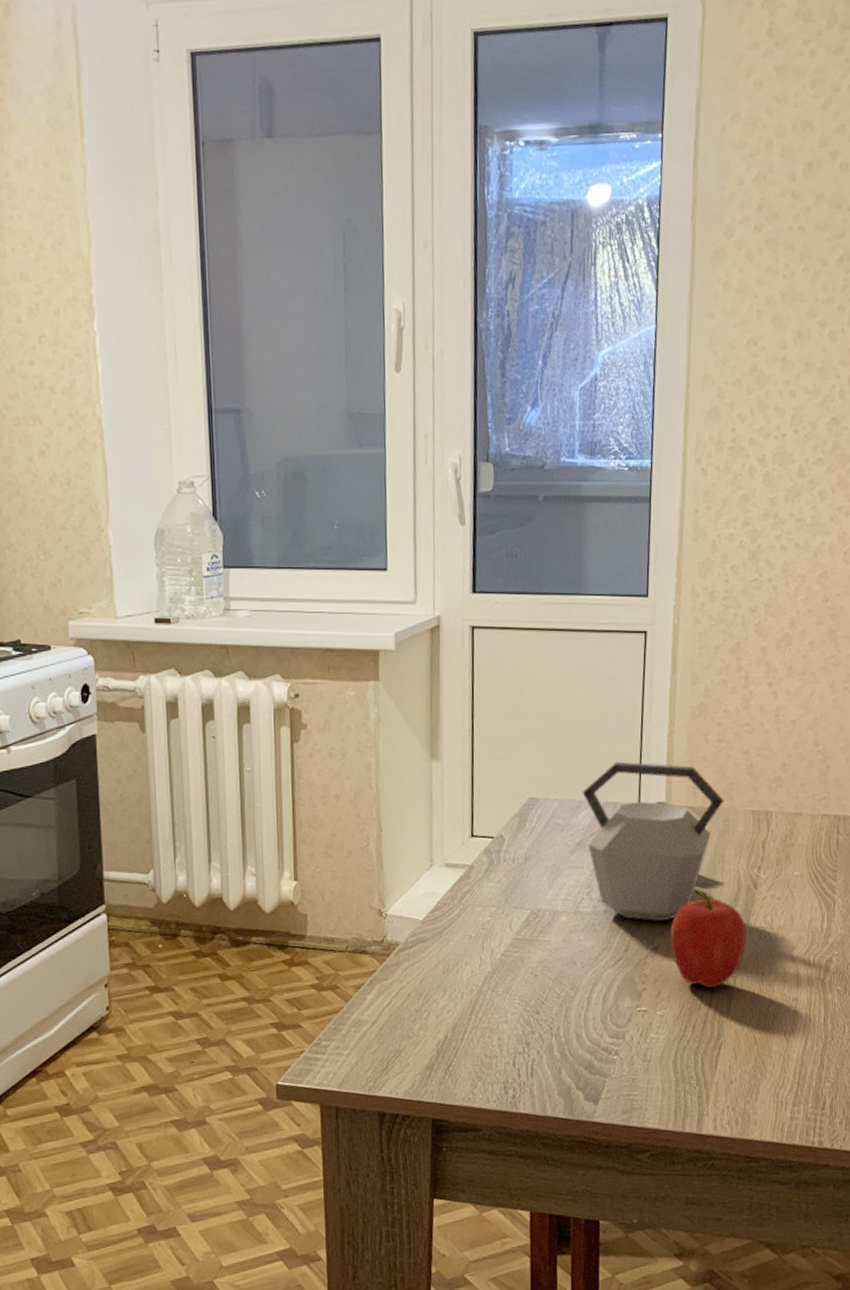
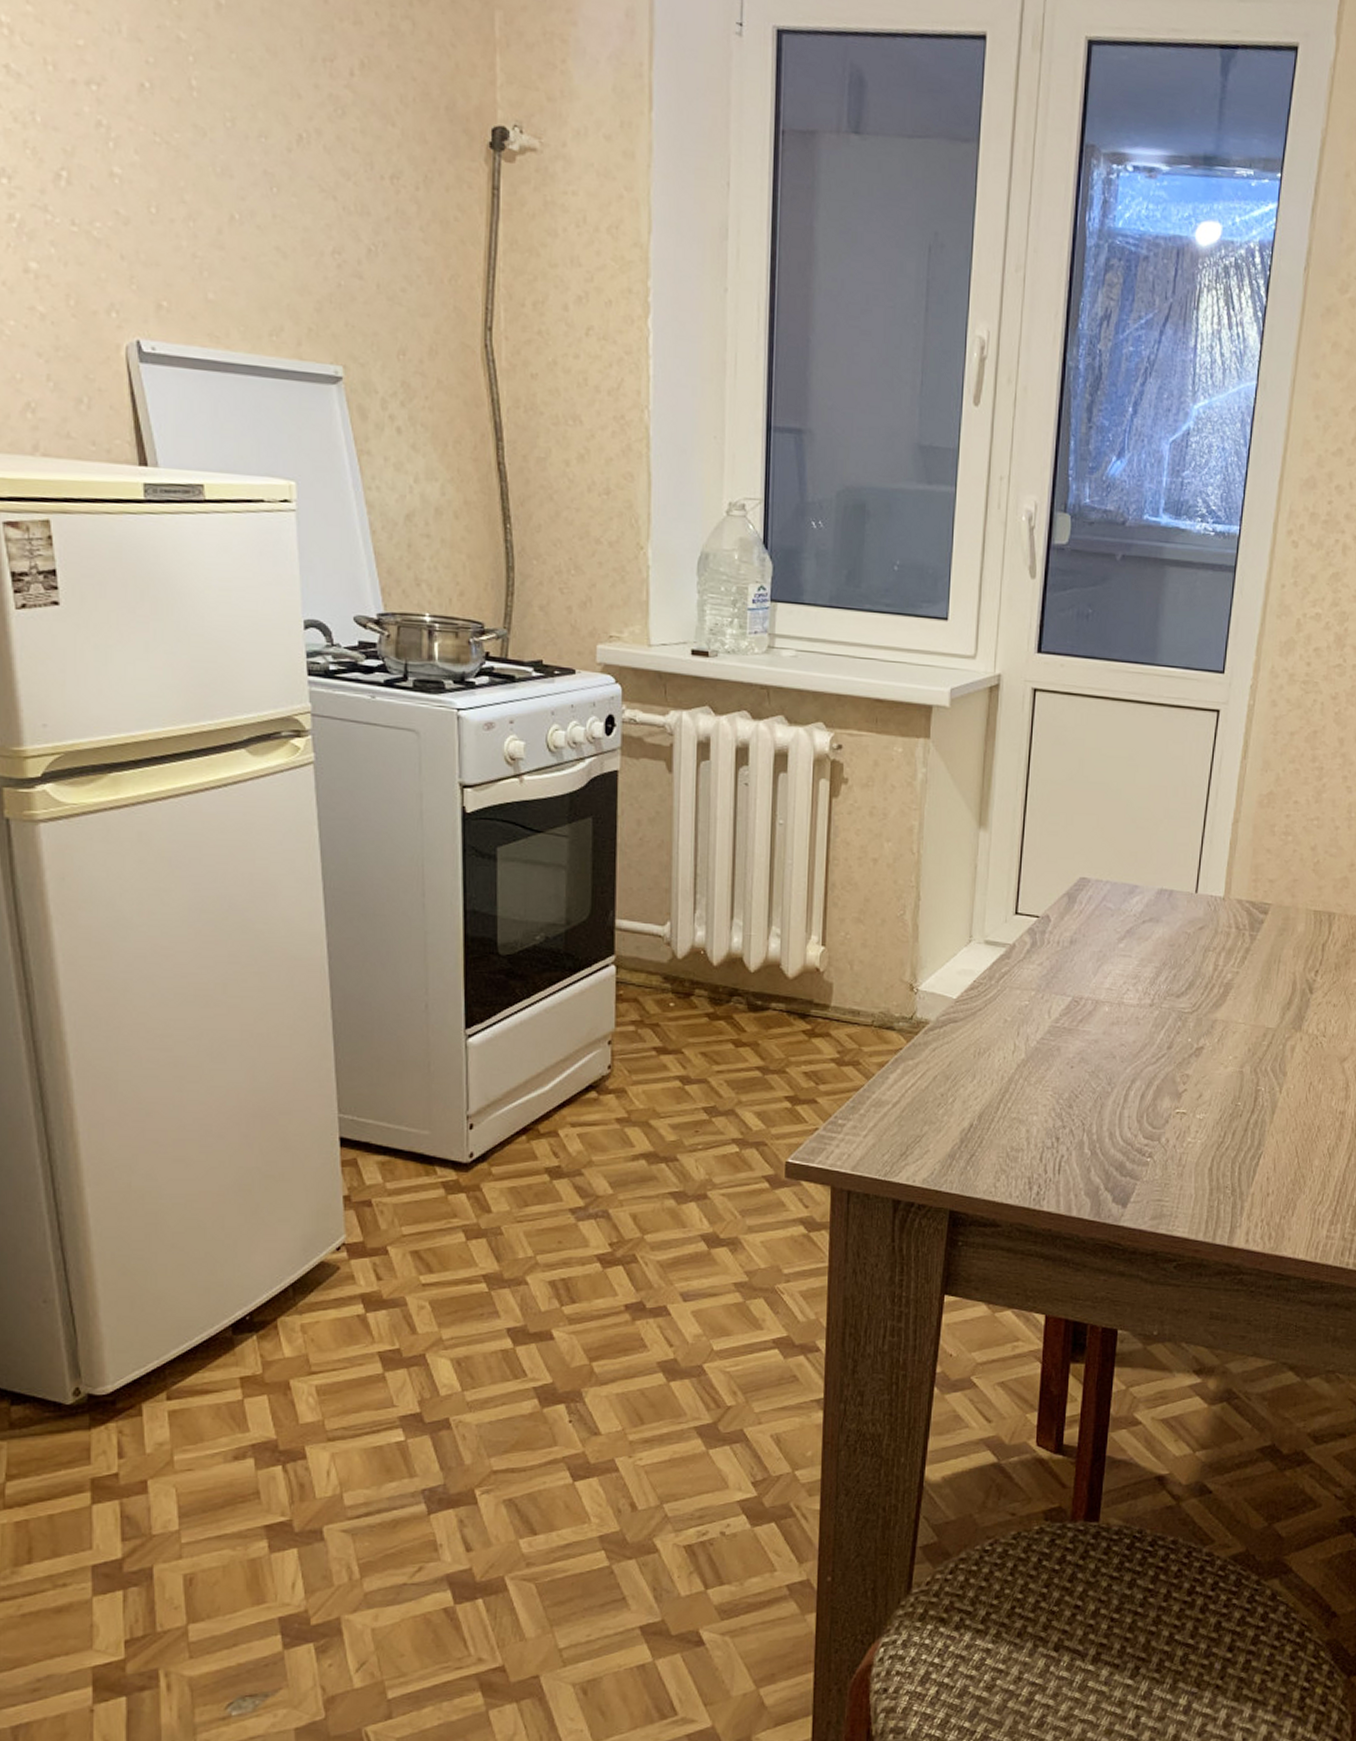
kettle: present [582,761,724,922] -> none [1137,846,1286,1021]
fruit: present [670,889,747,989] -> none [1217,989,1297,1095]

